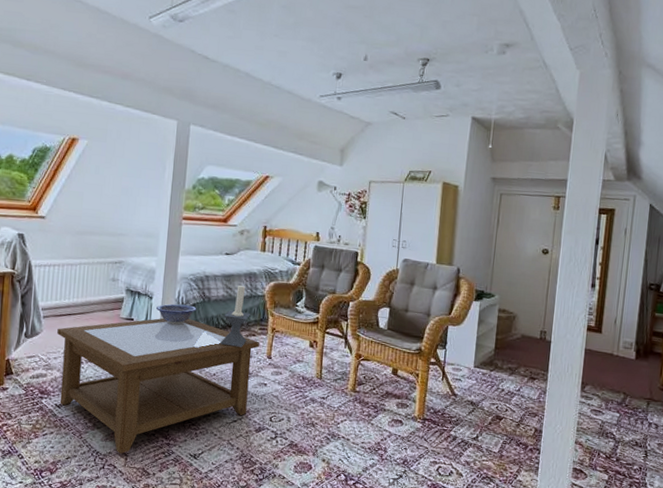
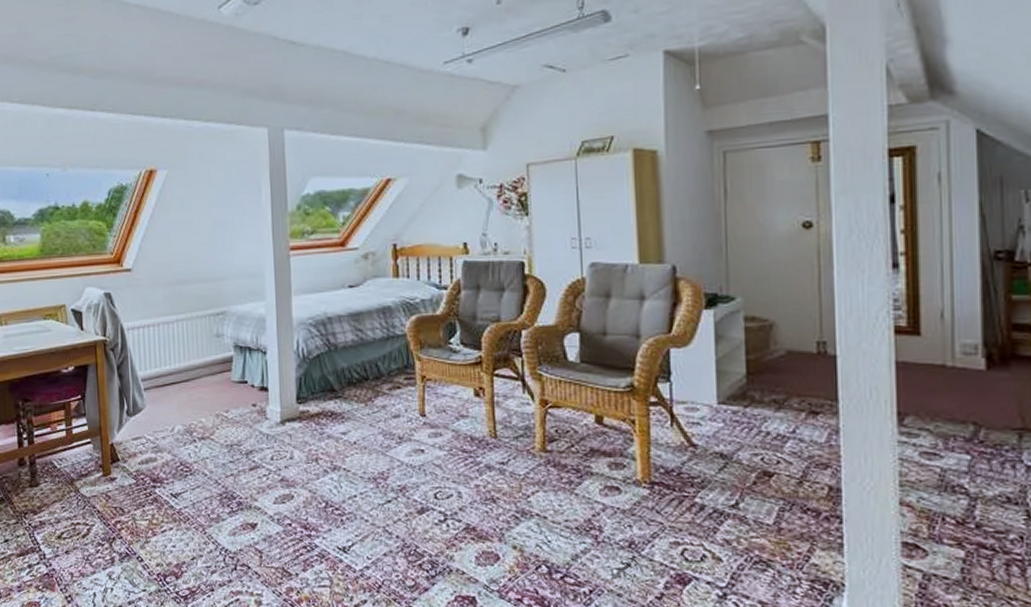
coffee table: present [57,318,259,455] -> none [162,374,407,552]
decorative bowl: present [155,304,197,325] -> none [272,357,322,383]
candle holder: present [220,285,250,347] -> none [357,325,391,405]

